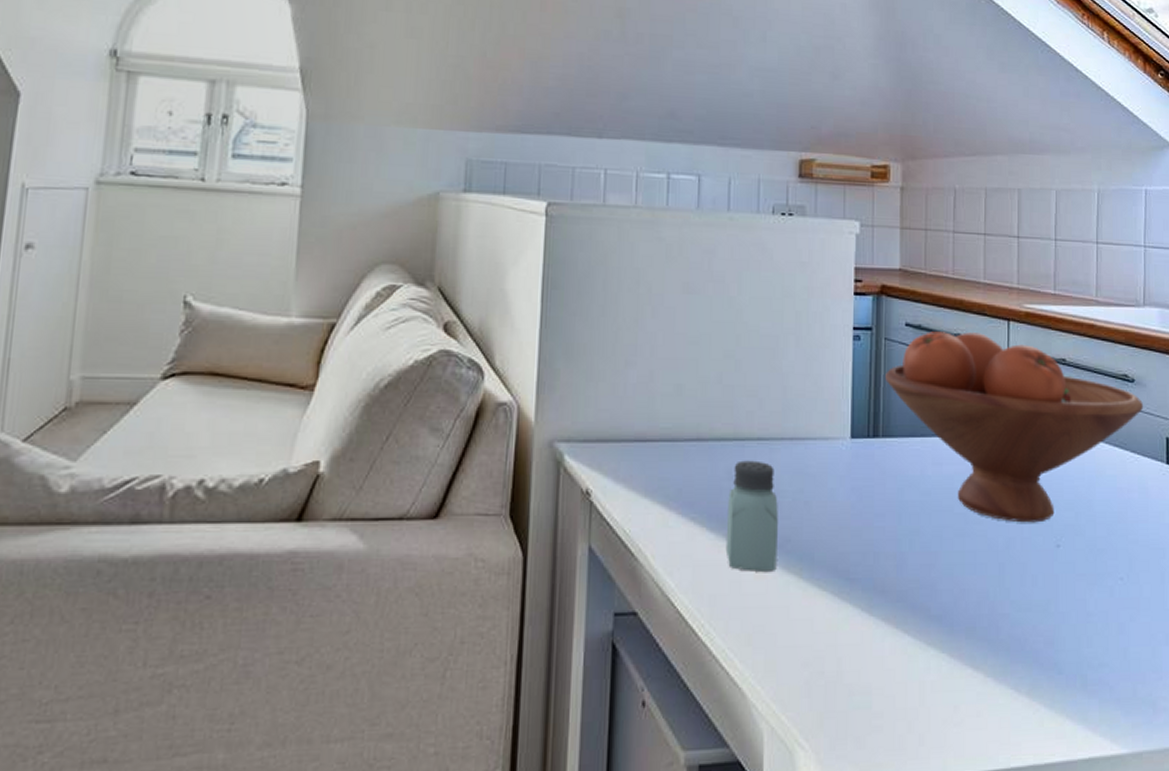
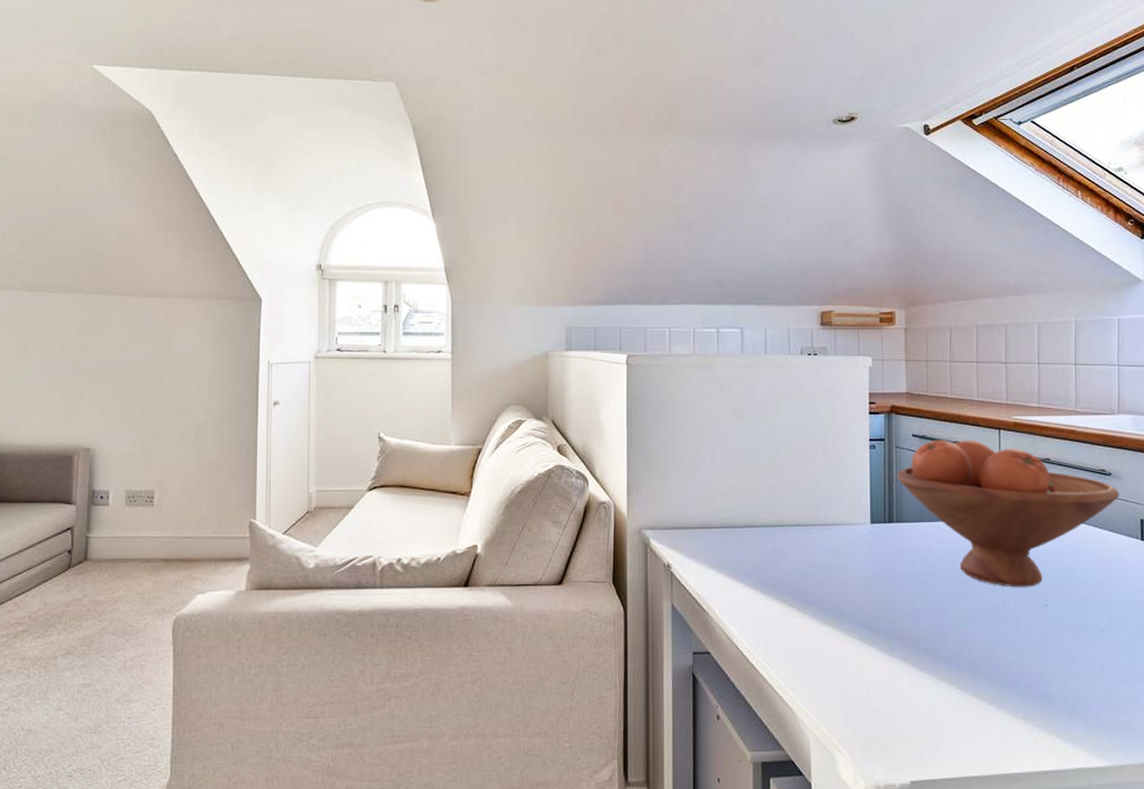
saltshaker: present [725,460,778,572] -> none [775,541,815,623]

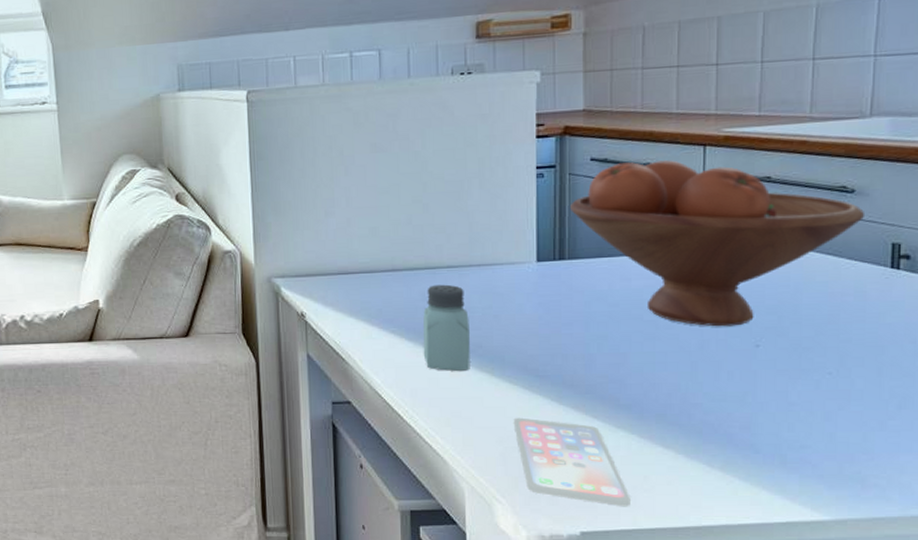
saltshaker: none [775,541,815,623] -> present [422,284,470,371]
smartphone: none [852,669,952,756] -> present [513,417,631,507]

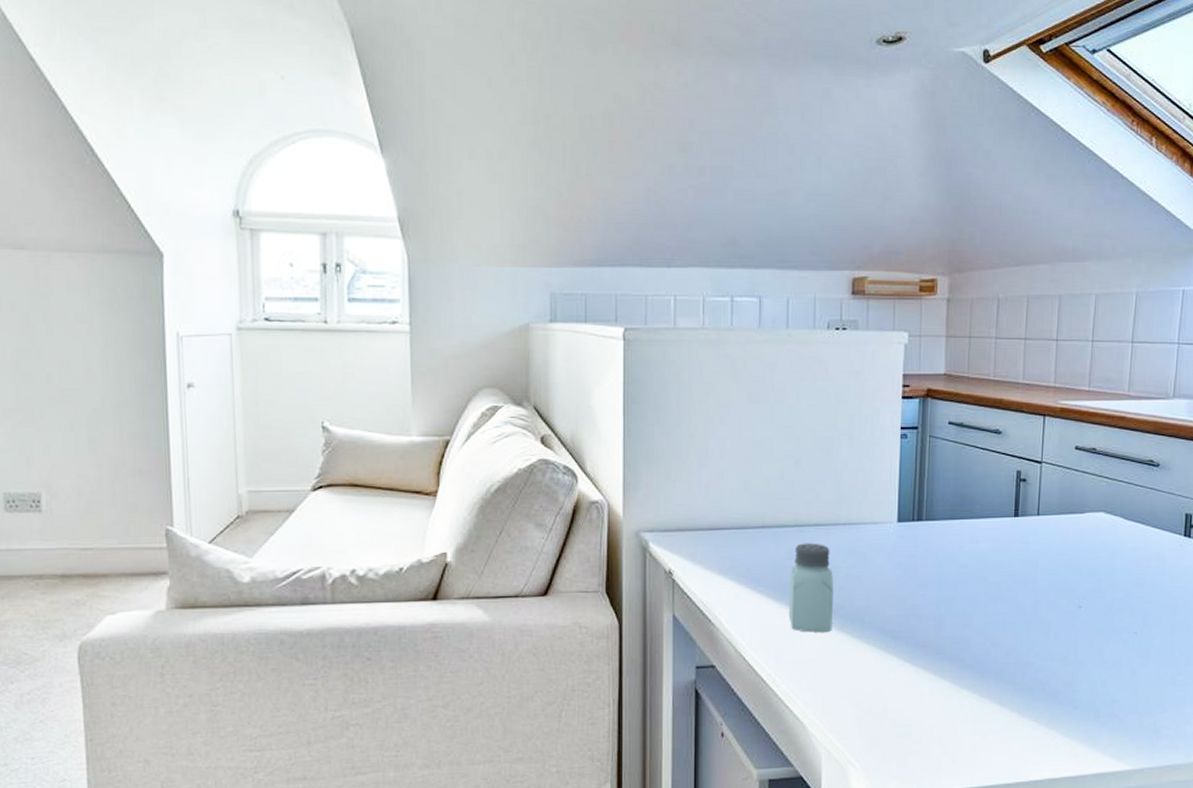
smartphone: present [513,417,631,507] -> none [870,679,970,766]
fruit bowl: present [570,160,866,327] -> none [929,428,1167,589]

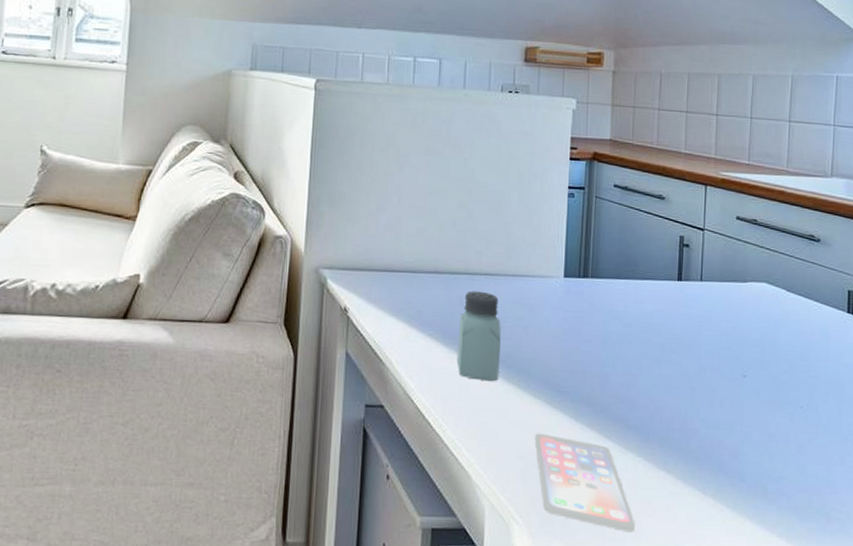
smartphone: none [870,679,970,766] -> present [534,433,635,533]

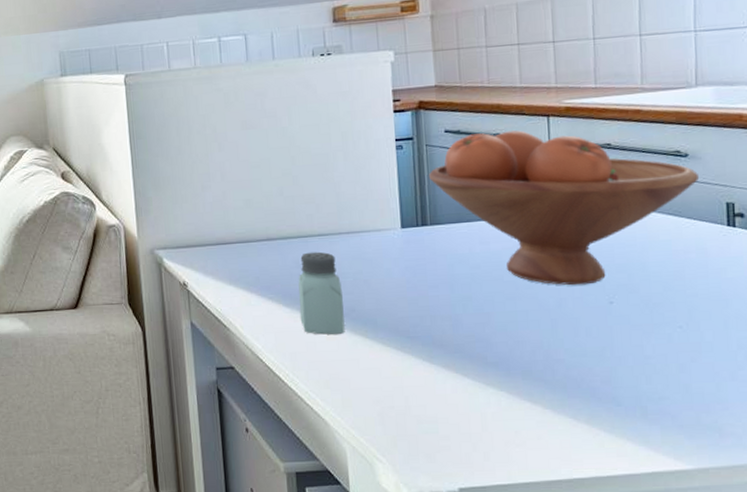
smartphone: present [534,433,635,533] -> none [388,377,504,463]
fruit bowl: none [595,192,828,356] -> present [429,130,700,286]

